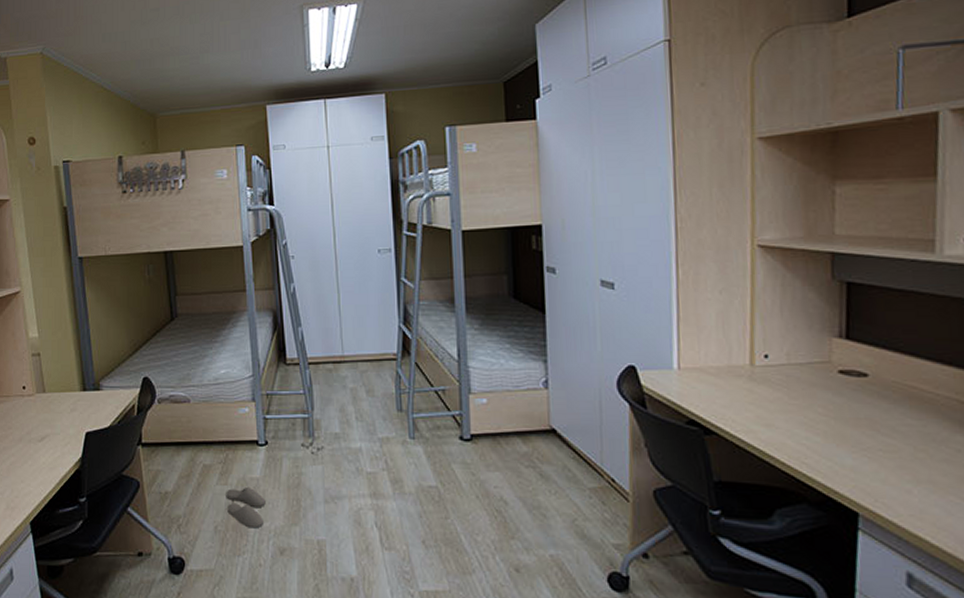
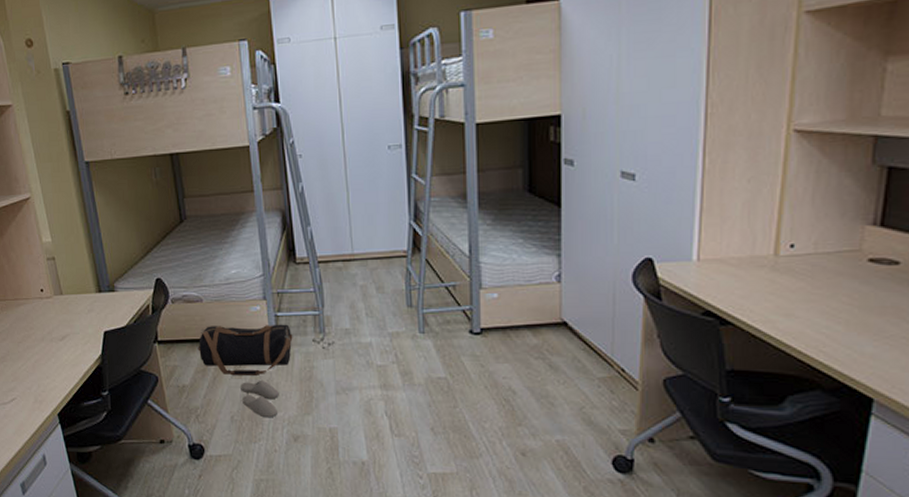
duffel bag: none [183,427,281,482] -> present [198,324,293,376]

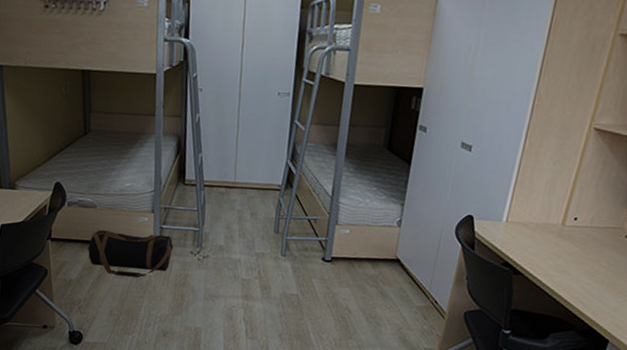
slippers: present [240,380,279,418] -> none [122,281,155,315]

